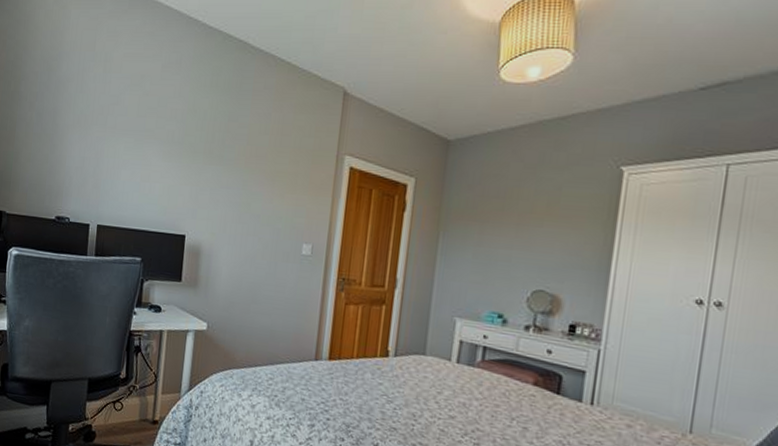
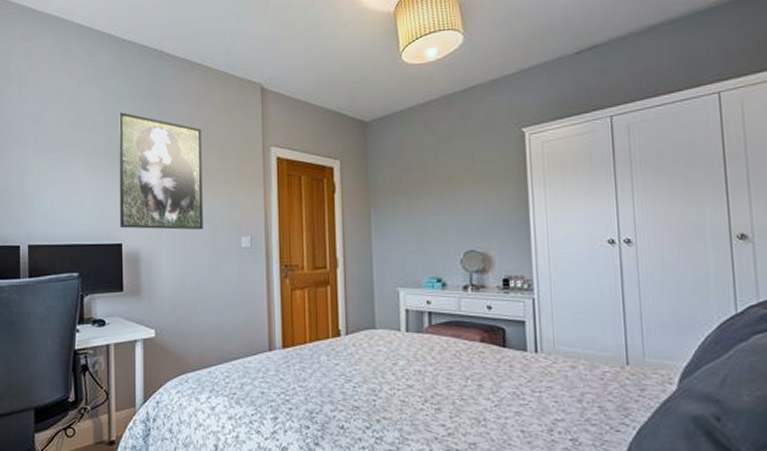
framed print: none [185,102,277,232] -> present [119,112,203,230]

